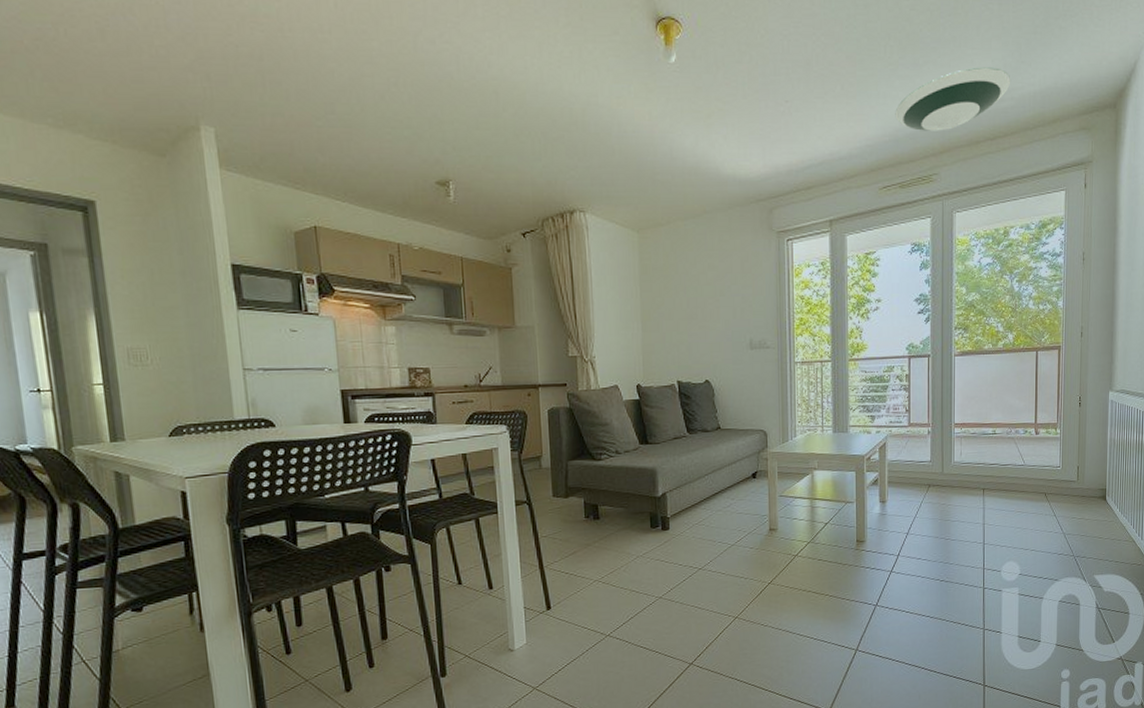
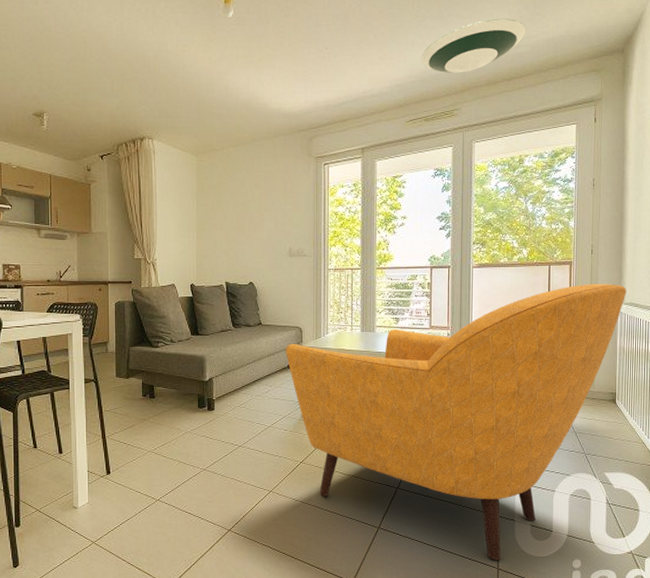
armchair: none [748,369,1118,676] -> present [285,283,627,560]

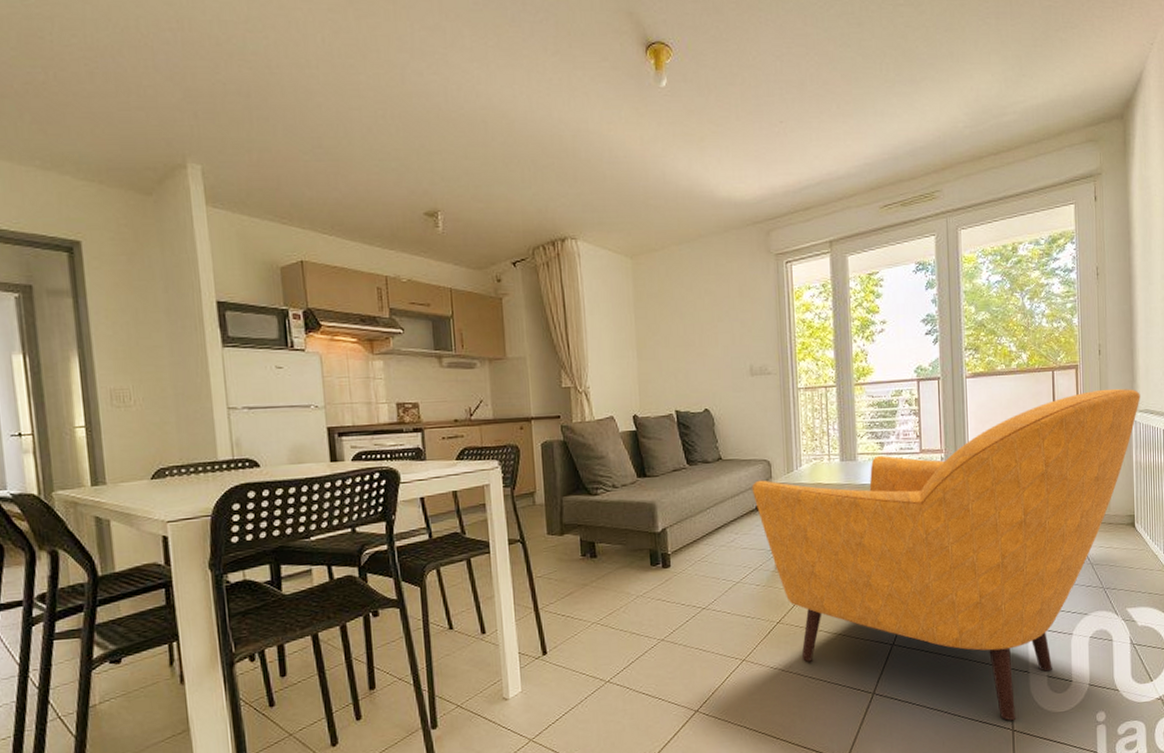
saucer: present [421,18,526,73] -> none [893,81,1013,148]

